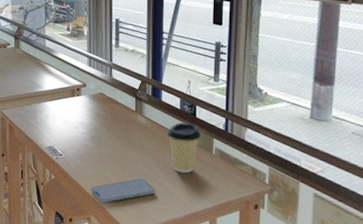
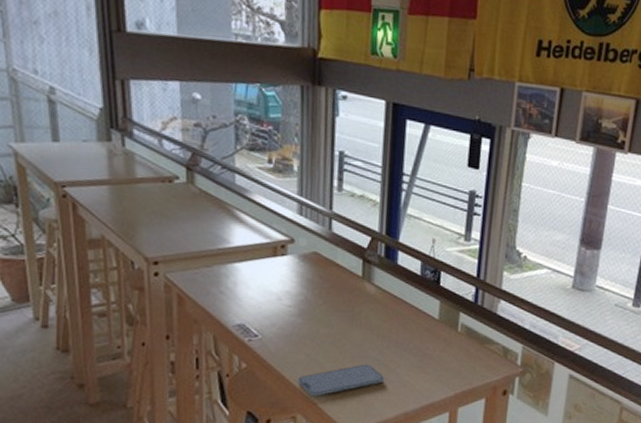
coffee cup: present [166,122,202,174] -> none [402,291,446,356]

